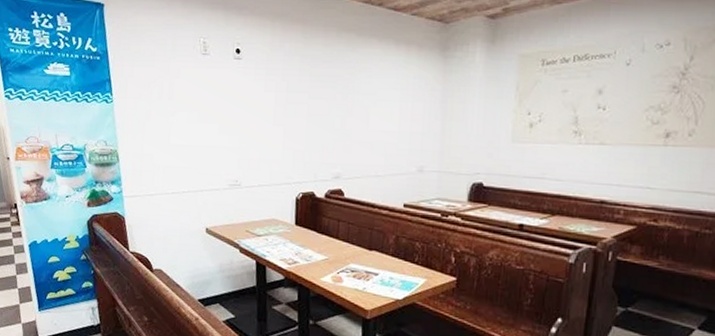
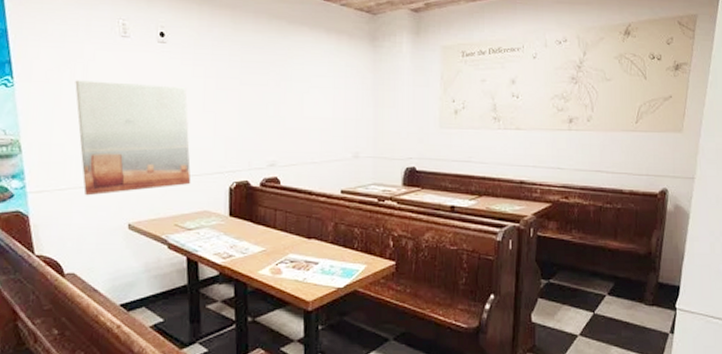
wall art: none [162,96,262,202] -> present [75,80,191,196]

